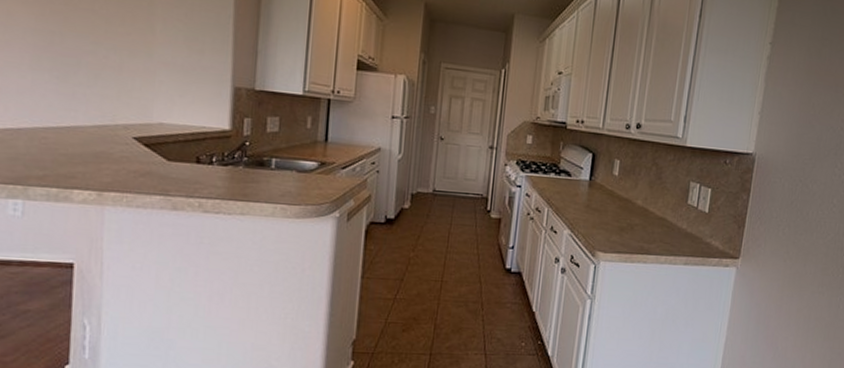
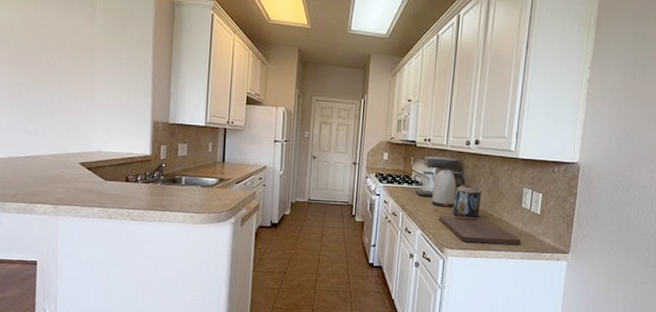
coffee maker: none [562,141,618,190] -> present [414,156,460,197]
kettle: none [582,157,624,203] -> present [431,169,466,208]
cutting board: none [591,212,685,248] -> present [439,215,521,245]
canister: none [607,176,643,217] -> present [453,185,482,219]

